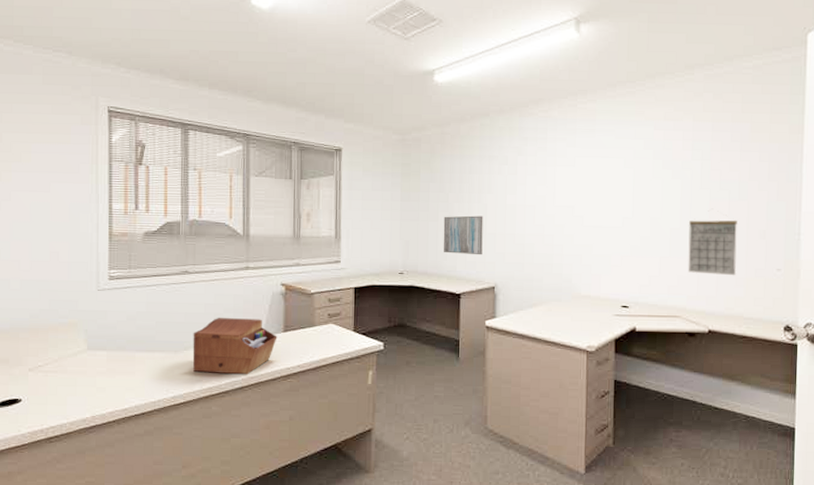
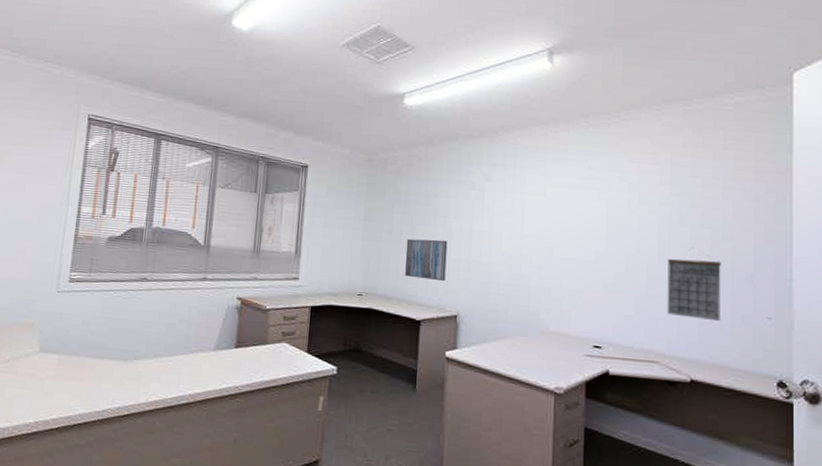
sewing box: present [192,317,277,375] -> none [141,327,229,391]

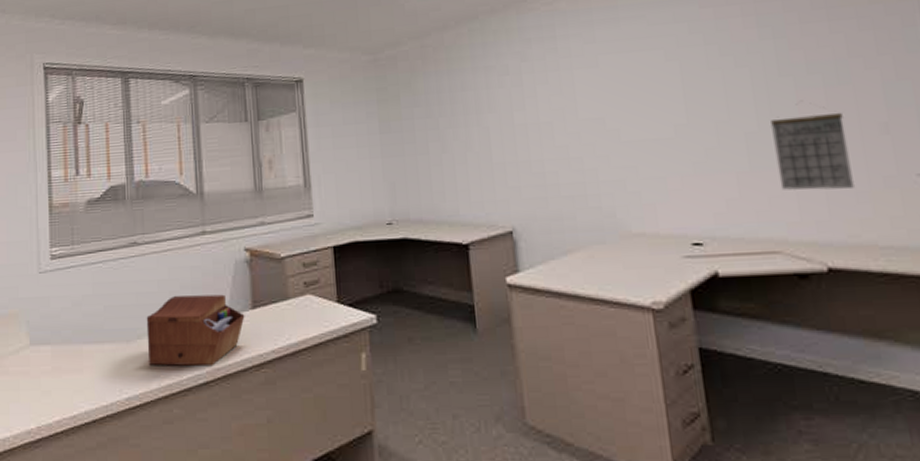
sewing box: none [141,327,229,391] -> present [146,294,245,367]
wall art: present [404,238,448,282] -> none [435,142,491,194]

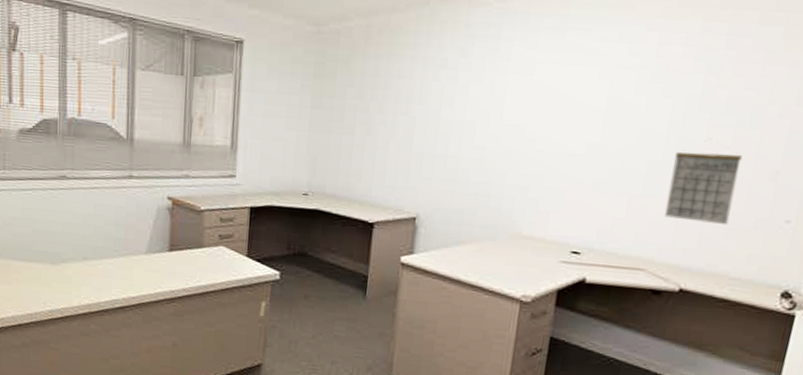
sewing box: present [146,294,245,367] -> none [70,229,162,295]

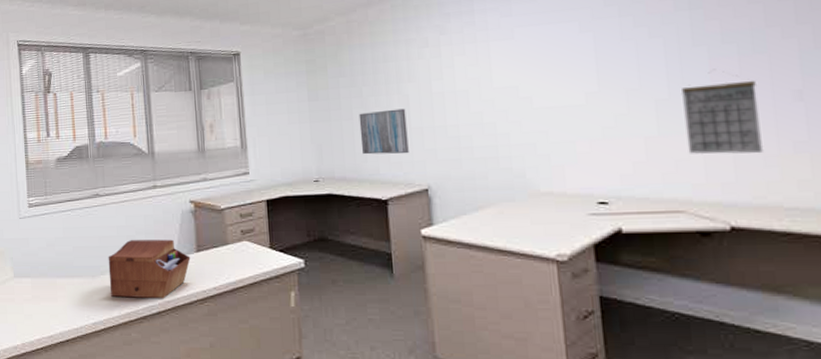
sewing box: none [70,229,162,295] -> present [108,239,191,299]
wall art: none [357,129,410,180] -> present [359,108,409,155]

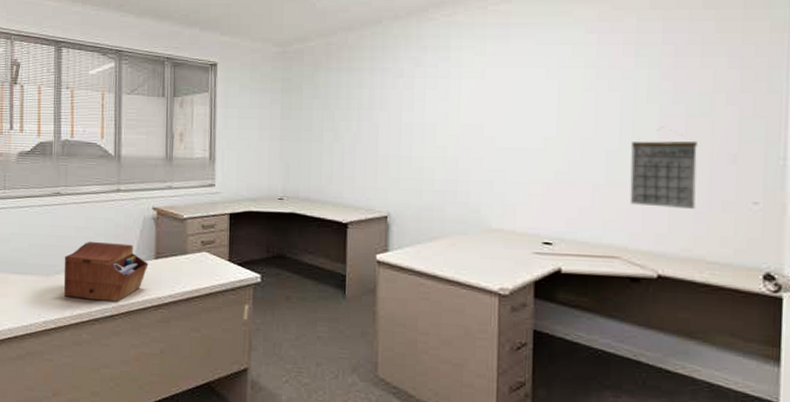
wall art: present [359,108,409,155] -> none [327,135,374,181]

